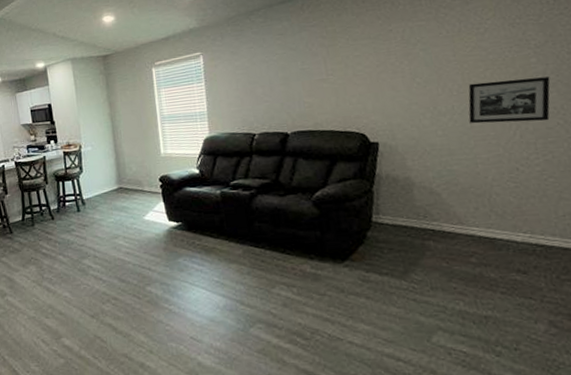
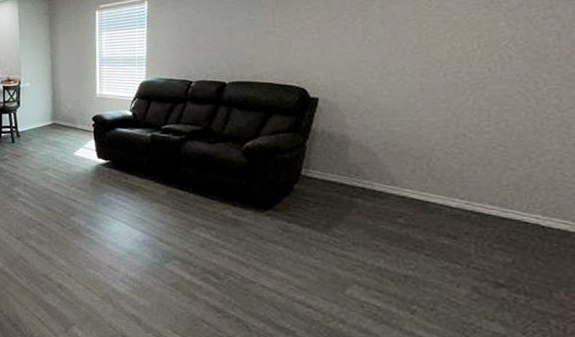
picture frame: present [468,76,550,124] -> none [419,42,518,88]

